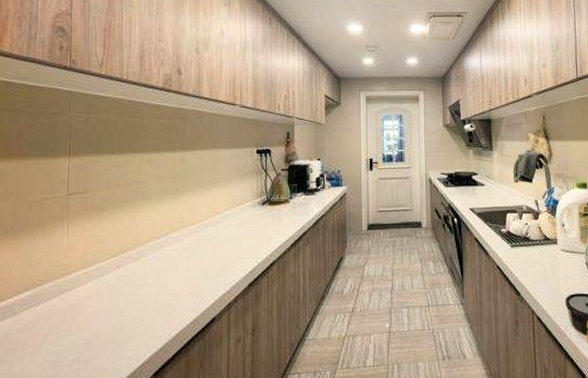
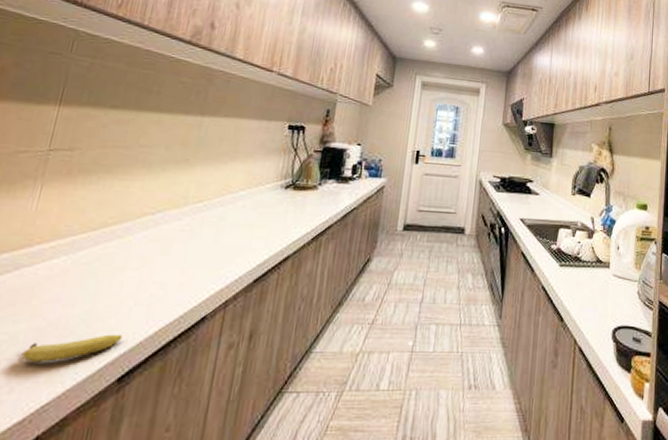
fruit: none [79,338,152,366] -> present [22,334,123,362]

